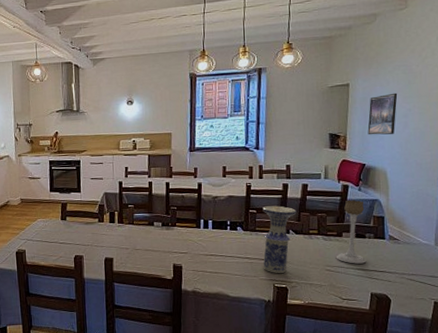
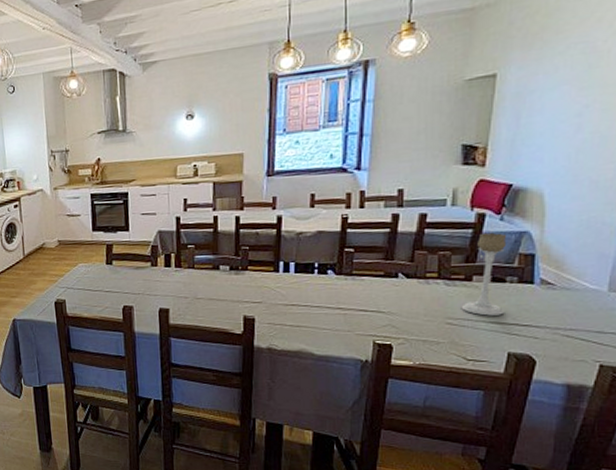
vase: present [262,205,297,273] -> none [360,242,410,327]
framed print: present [367,92,398,135] -> none [519,82,570,144]

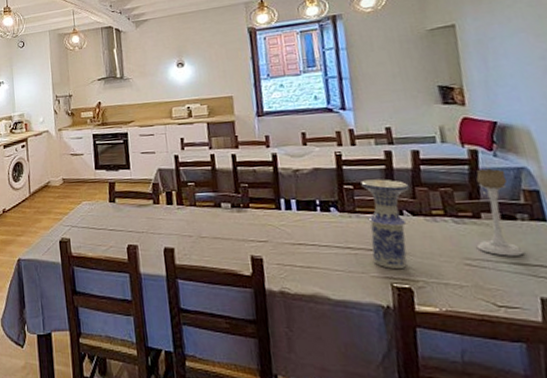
vase: none [360,242,410,327] -> present [361,179,410,269]

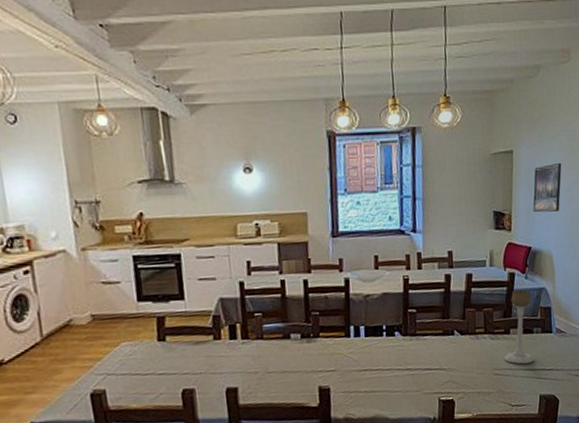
vase: present [361,179,410,269] -> none [423,301,461,385]
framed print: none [487,30,532,85] -> present [533,162,562,213]

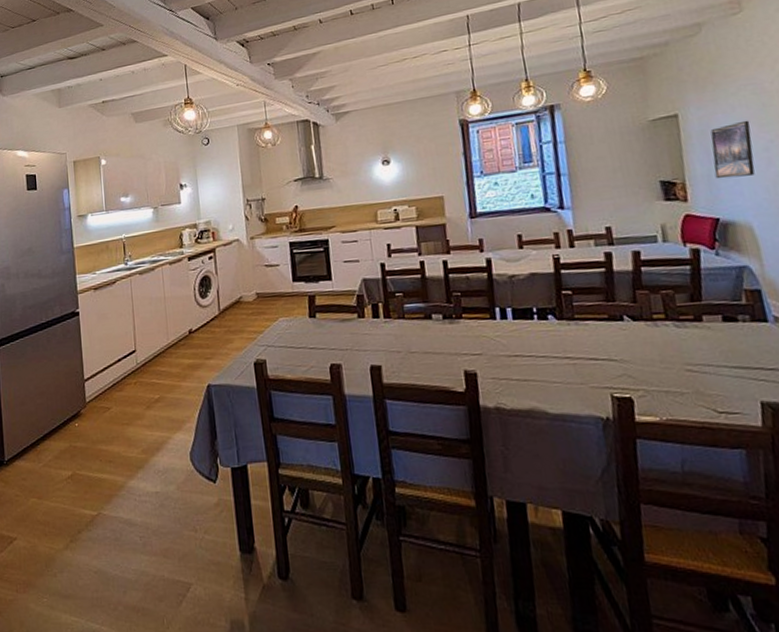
candle holder: present [504,289,534,364] -> none [697,268,744,360]

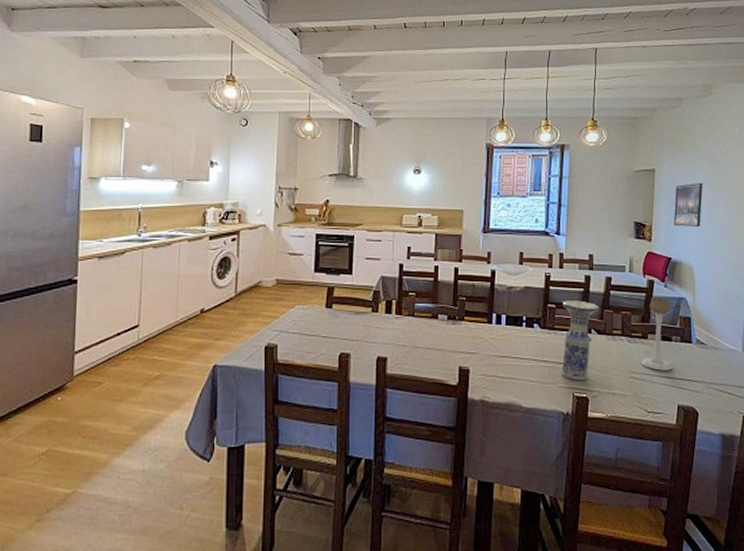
vase: none [580,282,630,378] -> present [561,300,600,380]
candle holder: none [697,268,744,360] -> present [640,297,672,371]

